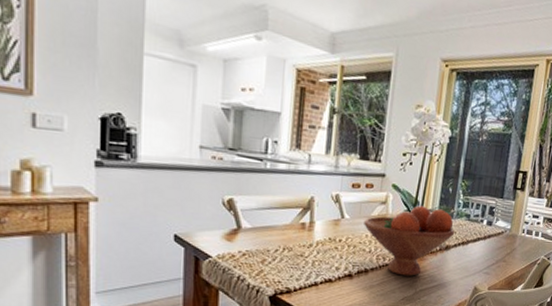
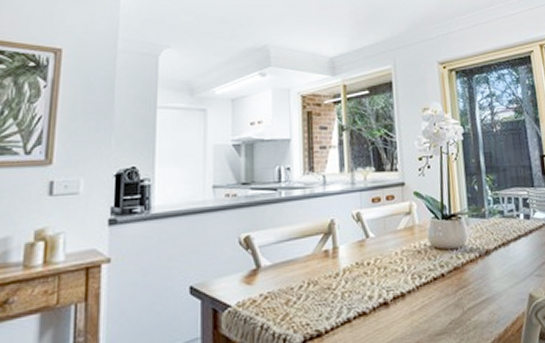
fruit bowl: present [364,206,455,276] -> none [391,210,492,295]

